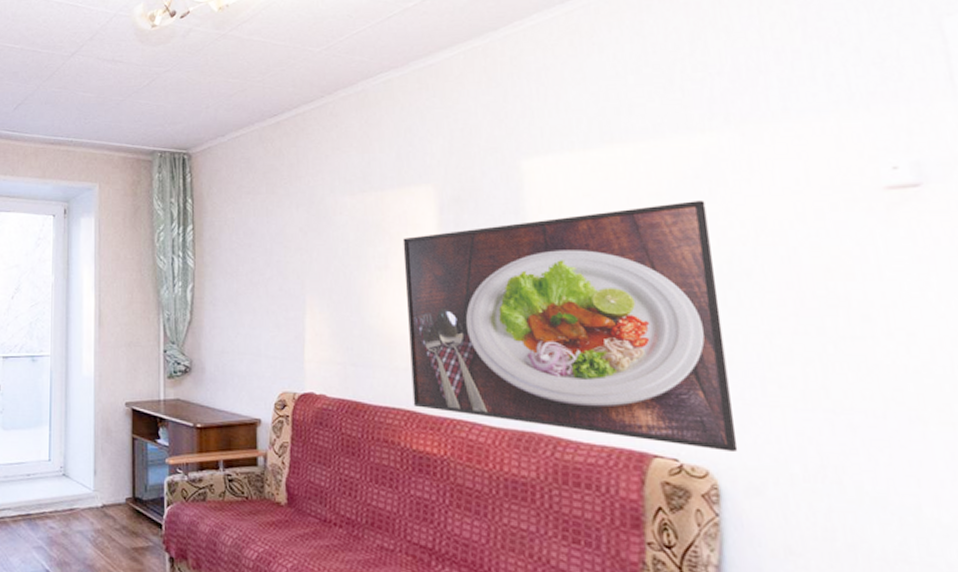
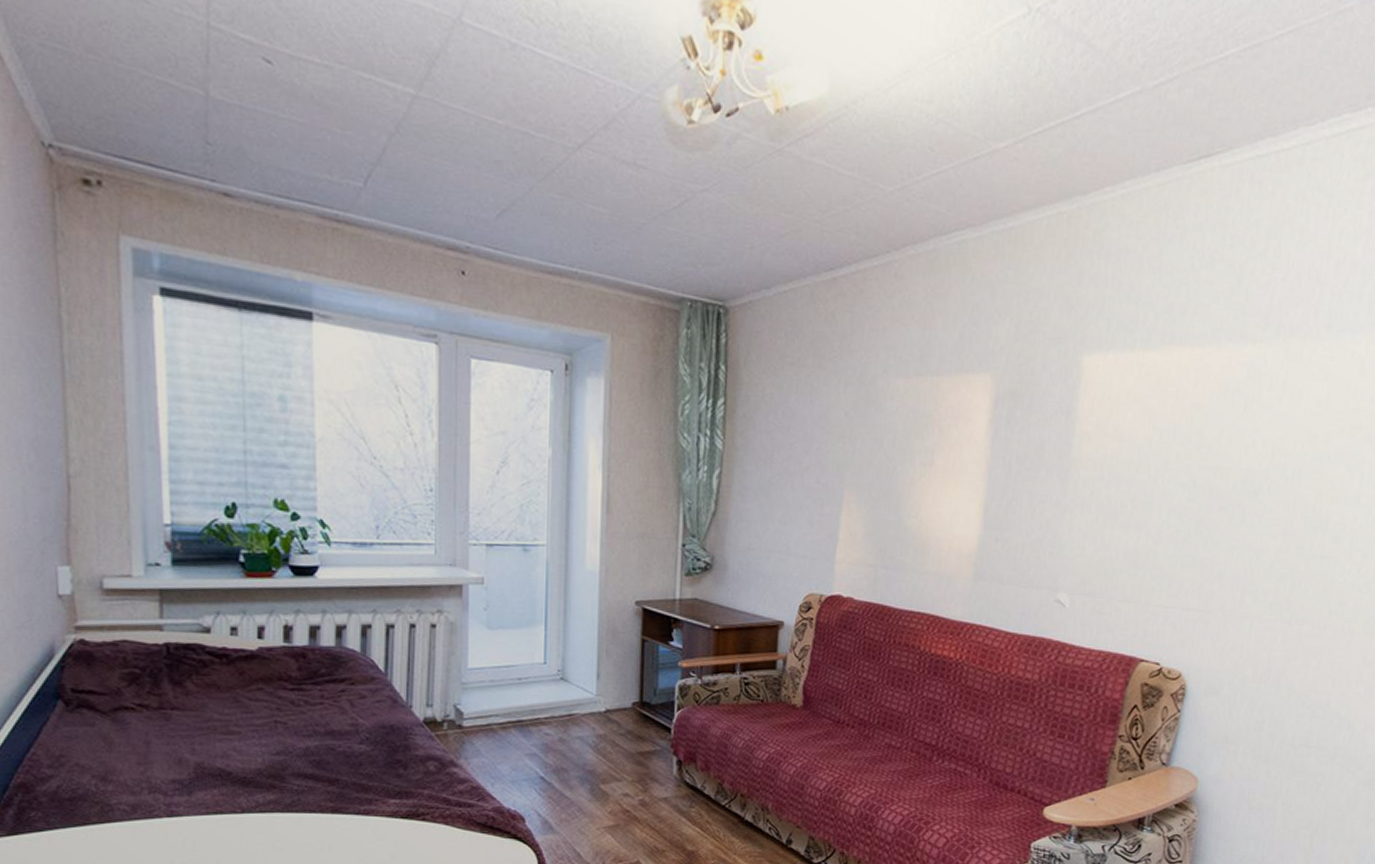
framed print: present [402,199,738,451] -> none [938,414,1238,656]

